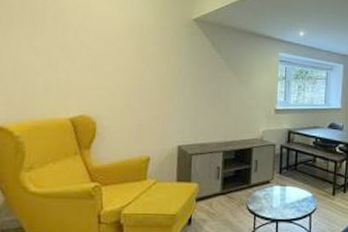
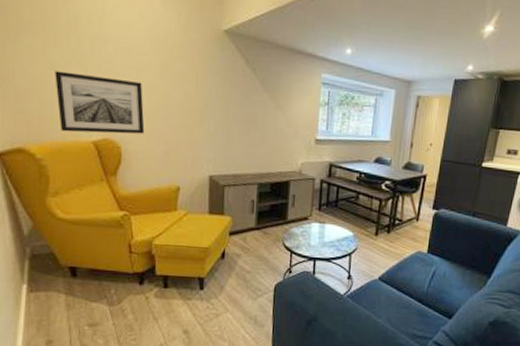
wall art: none [38,56,119,111] -> present [55,71,145,135]

